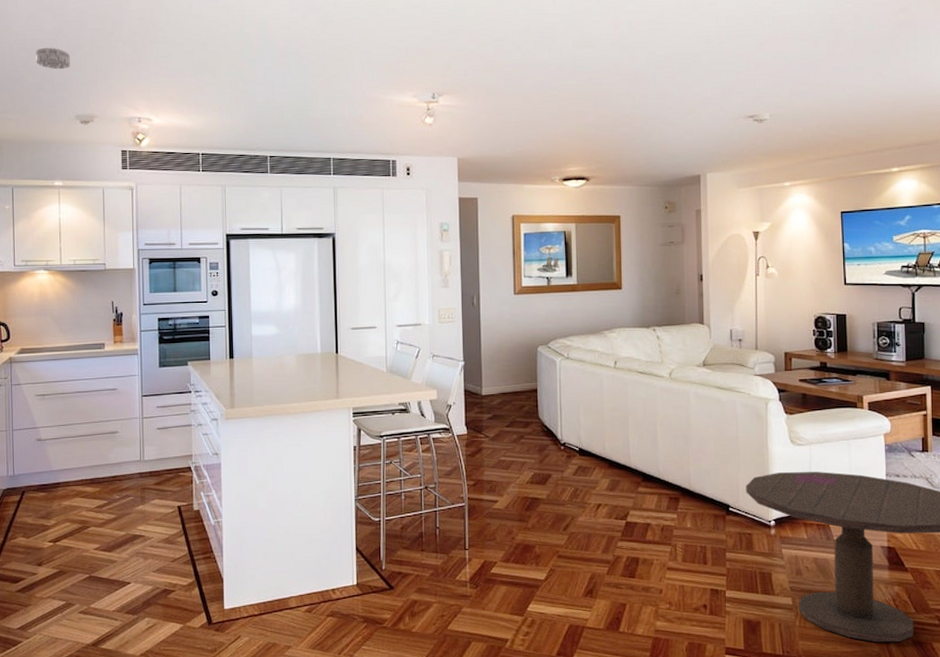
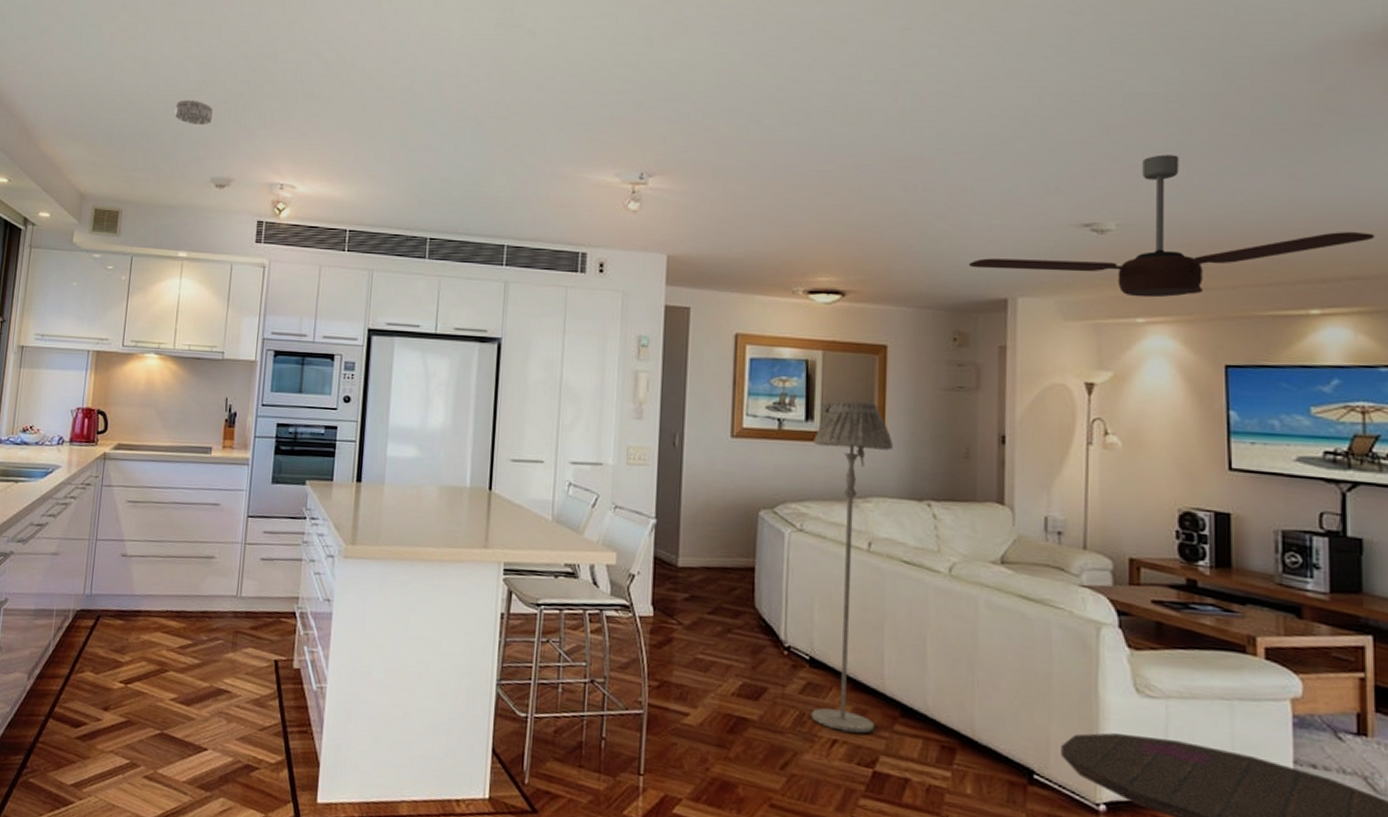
floor lamp: none [573,259,628,497] -> present [811,400,893,734]
ceiling fan: none [674,61,930,167] -> present [969,154,1375,298]

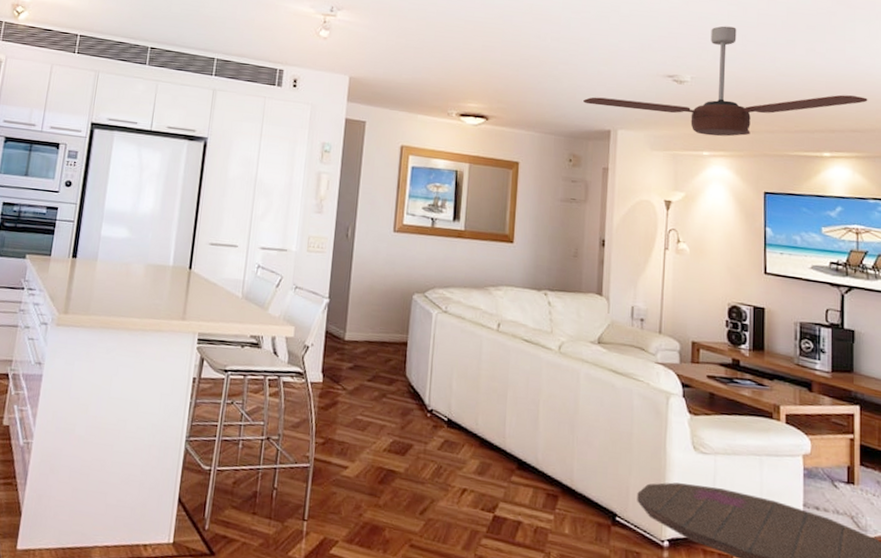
floor lamp: present [811,400,893,734] -> none [446,205,520,484]

